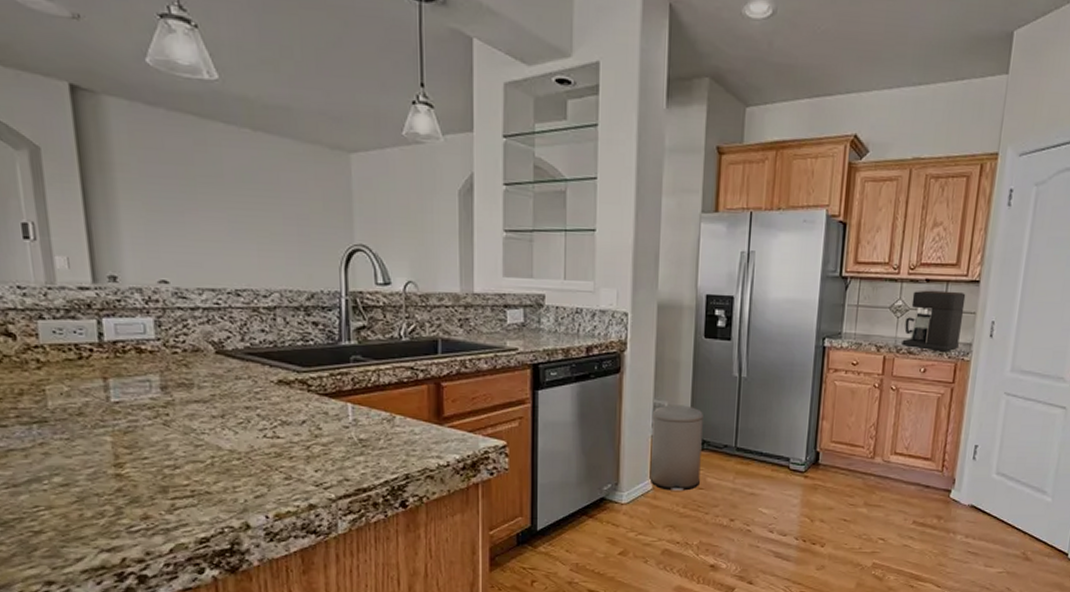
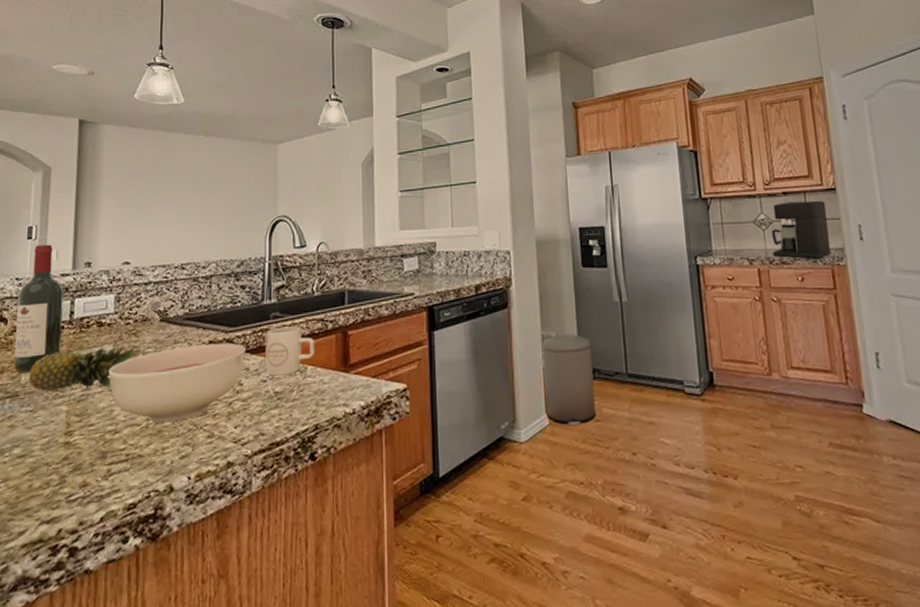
wine bottle: none [24,247,93,396] -> present [14,244,64,372]
fruit: none [56,375,195,422] -> present [28,344,140,391]
bowl: none [157,382,323,462] -> present [108,343,245,423]
mug: none [346,371,405,423] -> present [266,326,315,376]

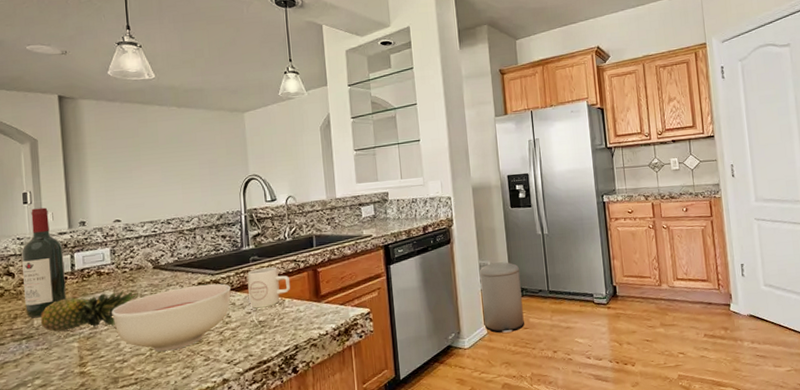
coffee maker: present [771,200,831,259] -> none [663,146,709,194]

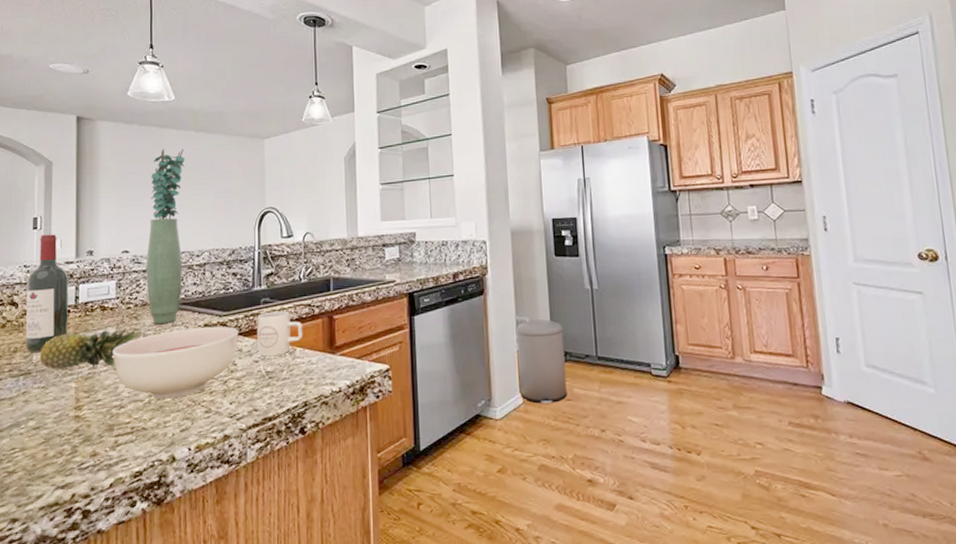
vase: none [137,123,175,286] -> present [146,149,185,325]

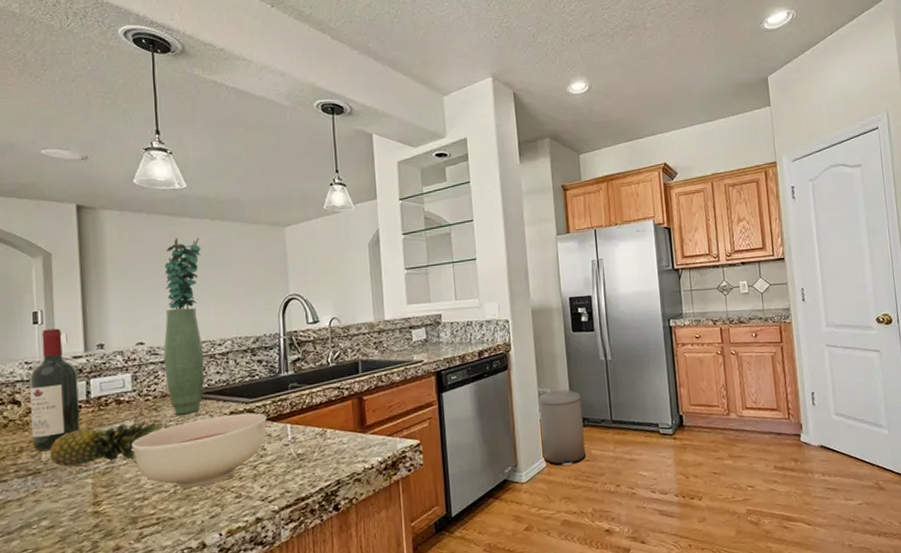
mug: present [257,310,303,357] -> none [285,394,334,440]

